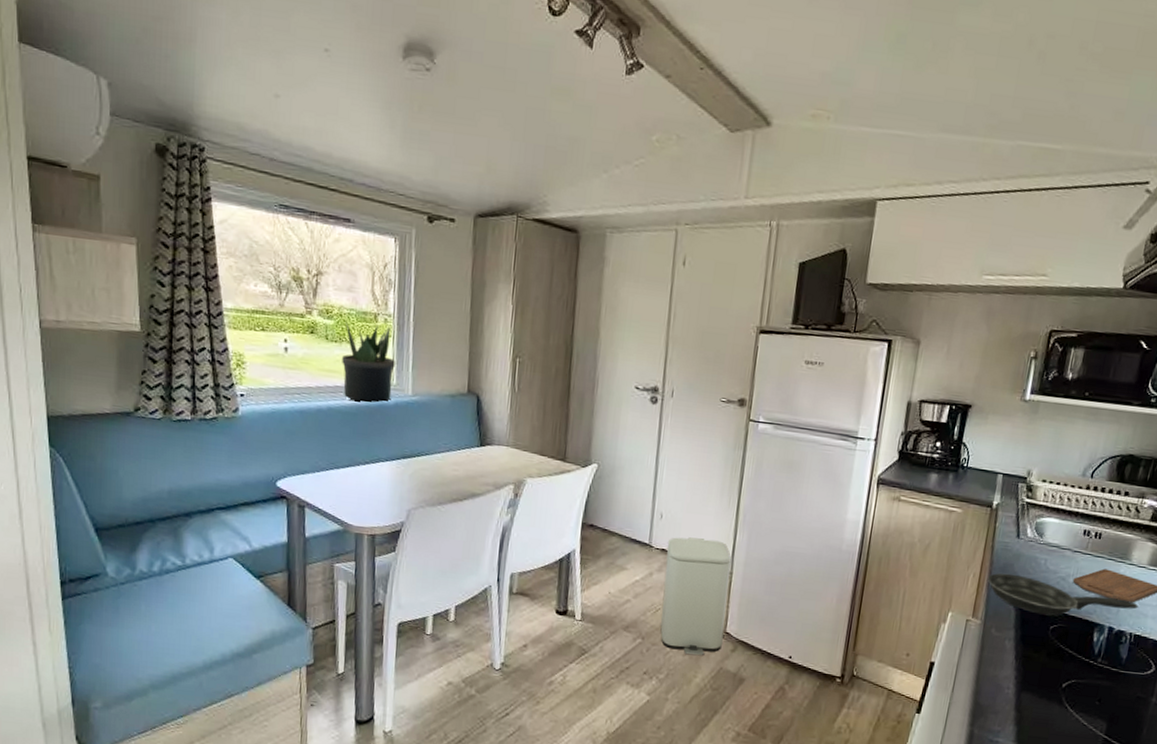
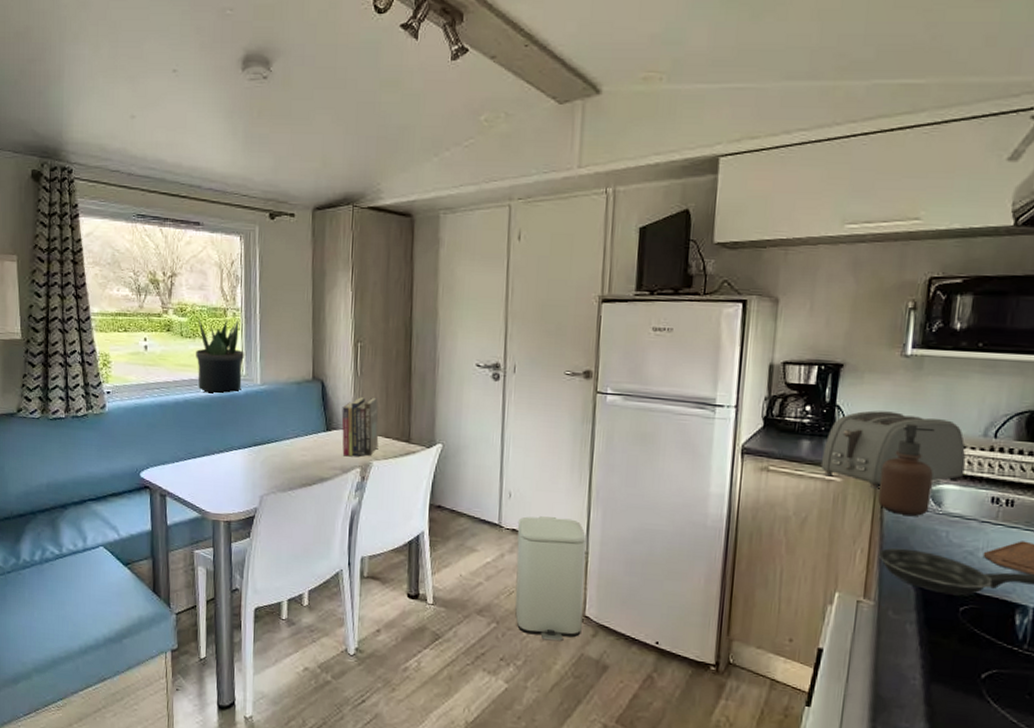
books: none [495,413,535,474] -> present [341,397,379,457]
toaster: none [945,448,1067,520] -> present [820,410,966,489]
soap dispenser: none [991,462,1043,545] -> present [878,423,935,516]

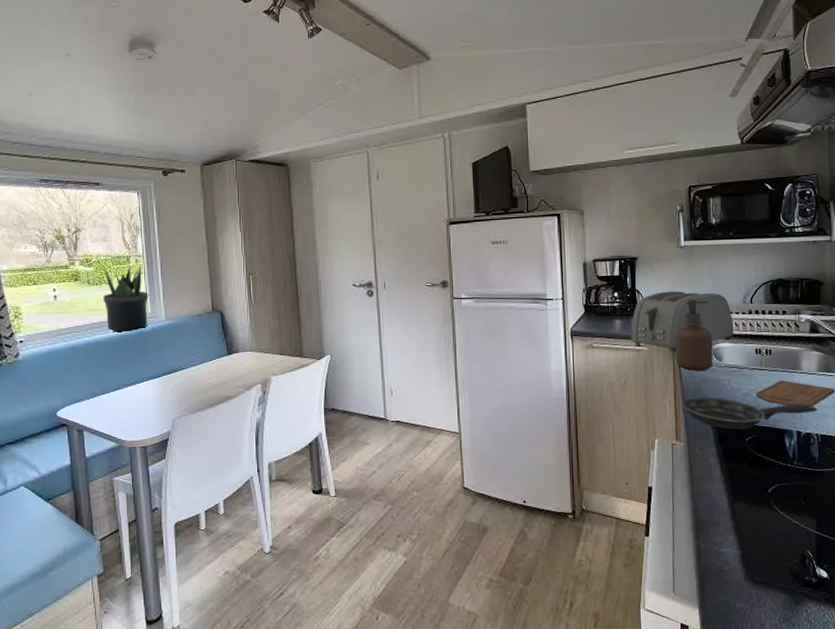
books: present [341,397,379,457] -> none [240,320,275,375]
pedal bin: present [514,516,587,642] -> none [400,406,463,513]

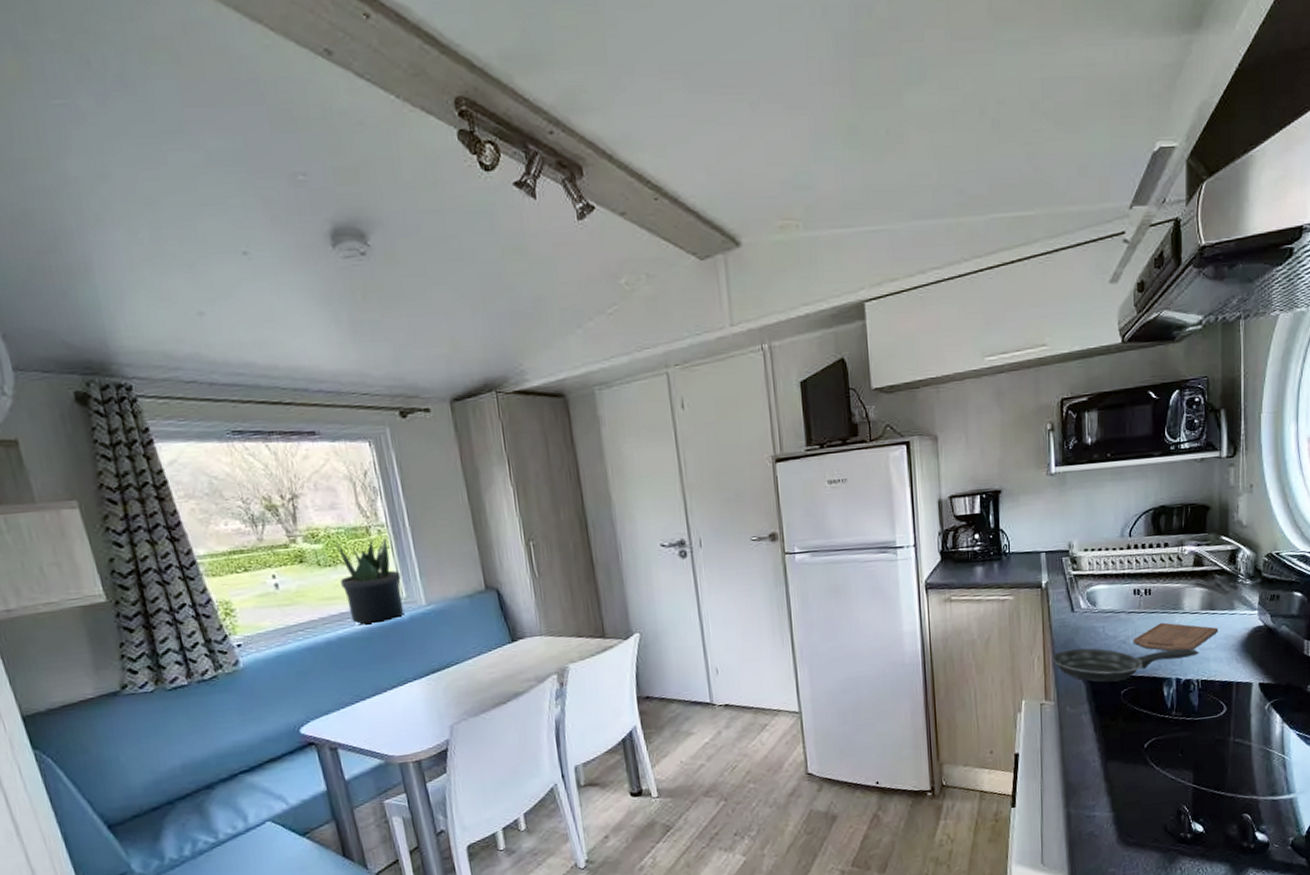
toaster: present [631,291,734,353] -> none [994,527,1110,601]
soap dispenser: present [675,298,713,371] -> none [1045,535,1087,620]

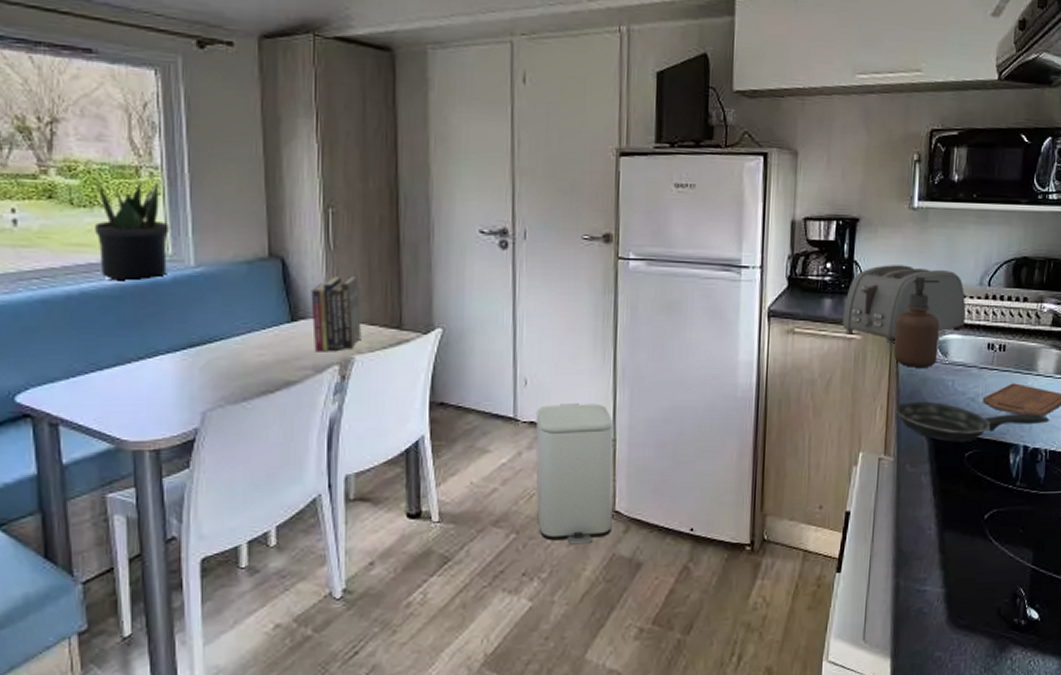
books: none [524,596,572,665] -> present [311,275,362,352]
pedal bin: none [729,683,807,806] -> present [535,403,614,545]
toaster: none [994,527,1110,601] -> present [842,265,966,344]
soap dispenser: none [1045,535,1087,620] -> present [894,276,940,367]

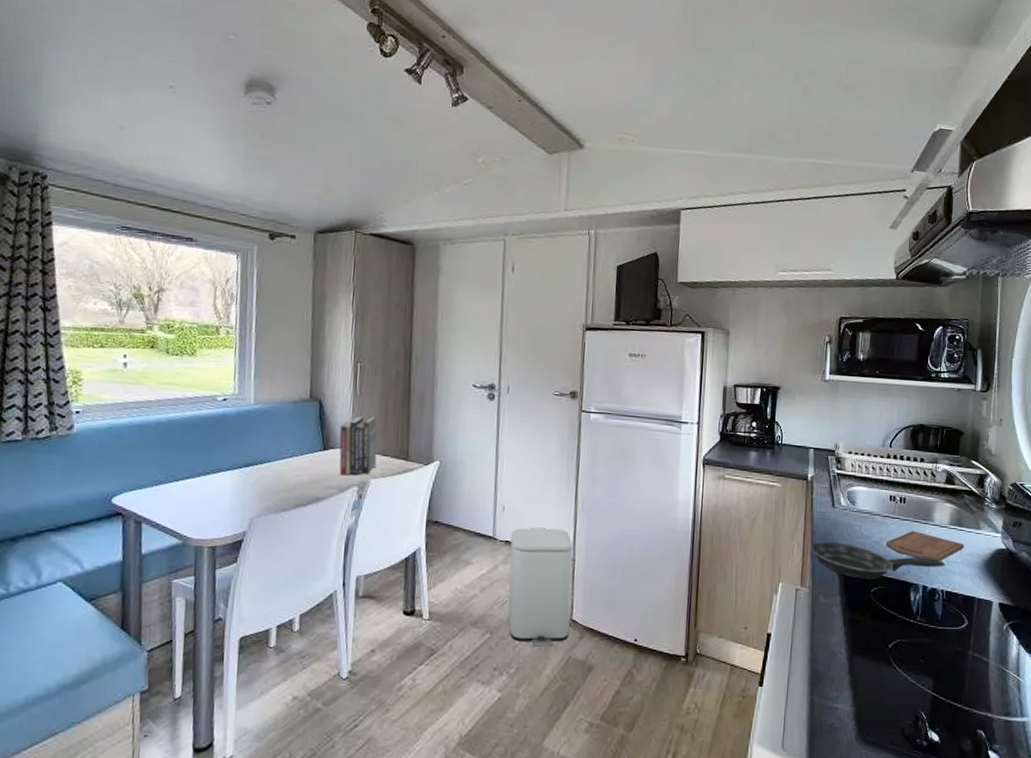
planter: present [95,179,169,282] -> none [183,334,237,414]
toaster: present [842,265,966,344] -> none [765,426,871,492]
soap dispenser: present [894,276,940,367] -> none [809,436,848,513]

